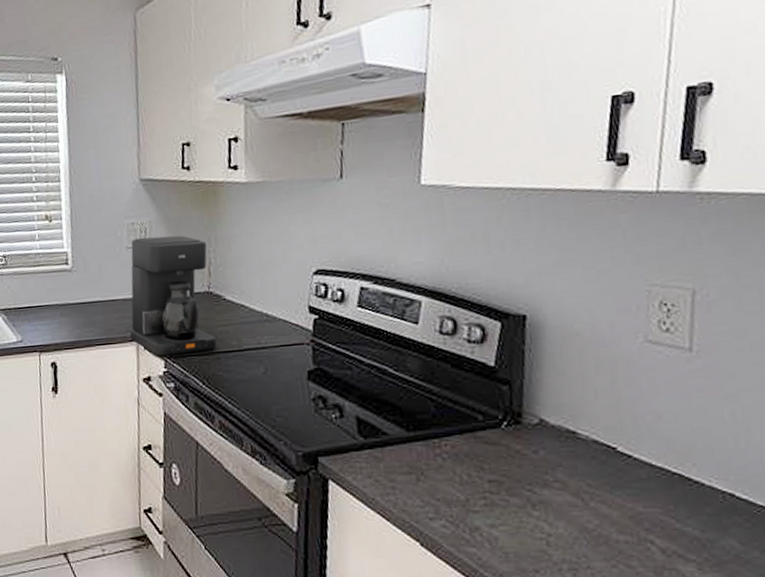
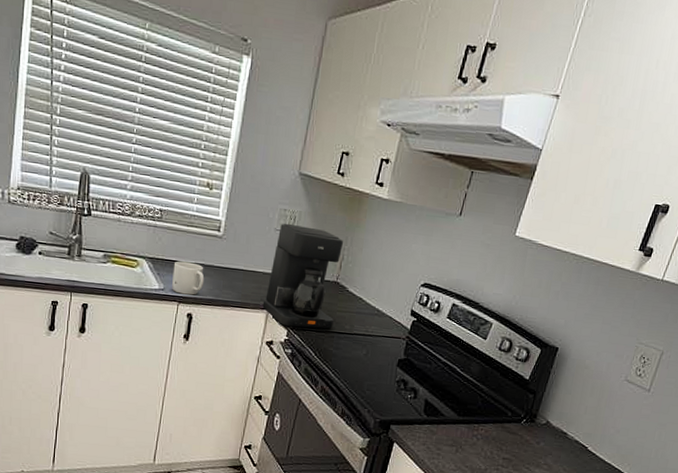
mug: none [27,305,63,342] -> present [172,261,205,295]

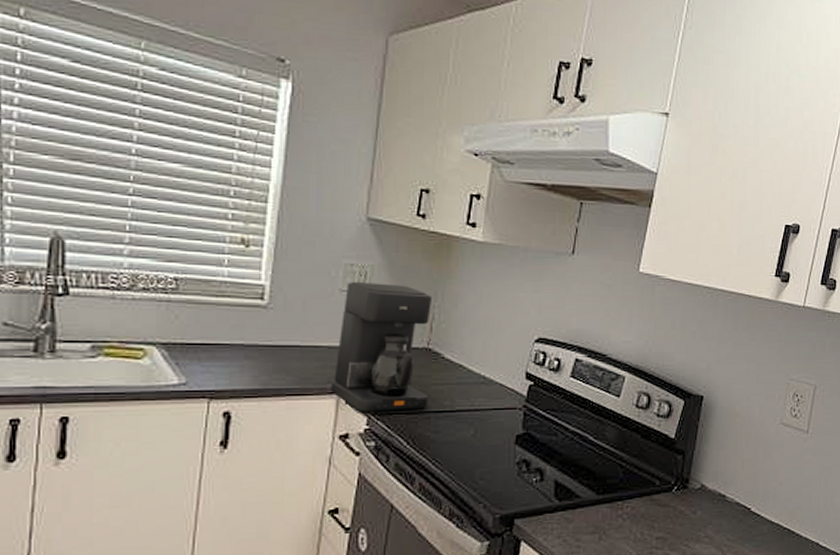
mug: present [172,261,205,295] -> none [198,343,246,387]

